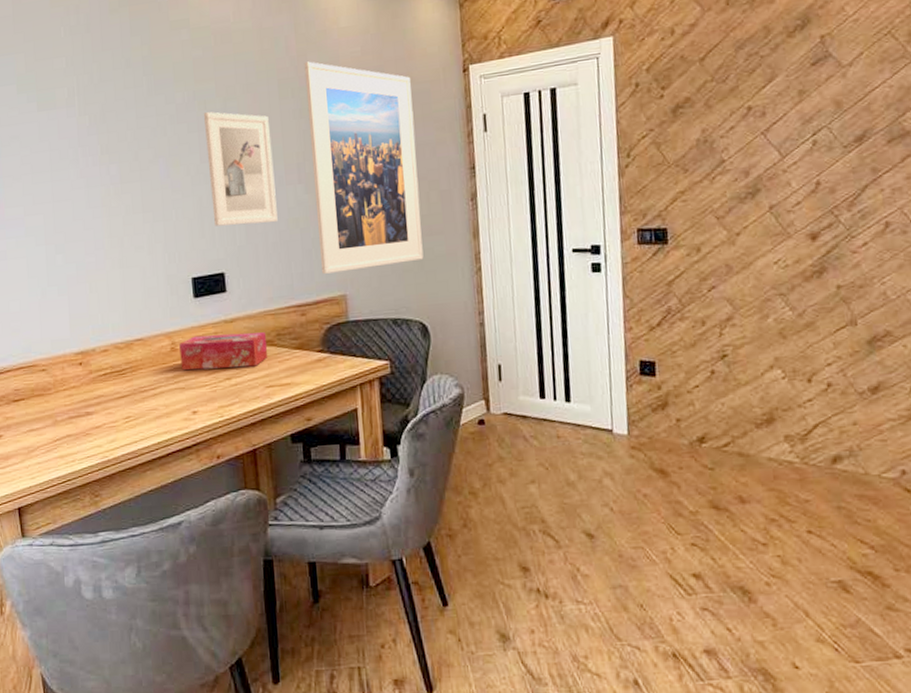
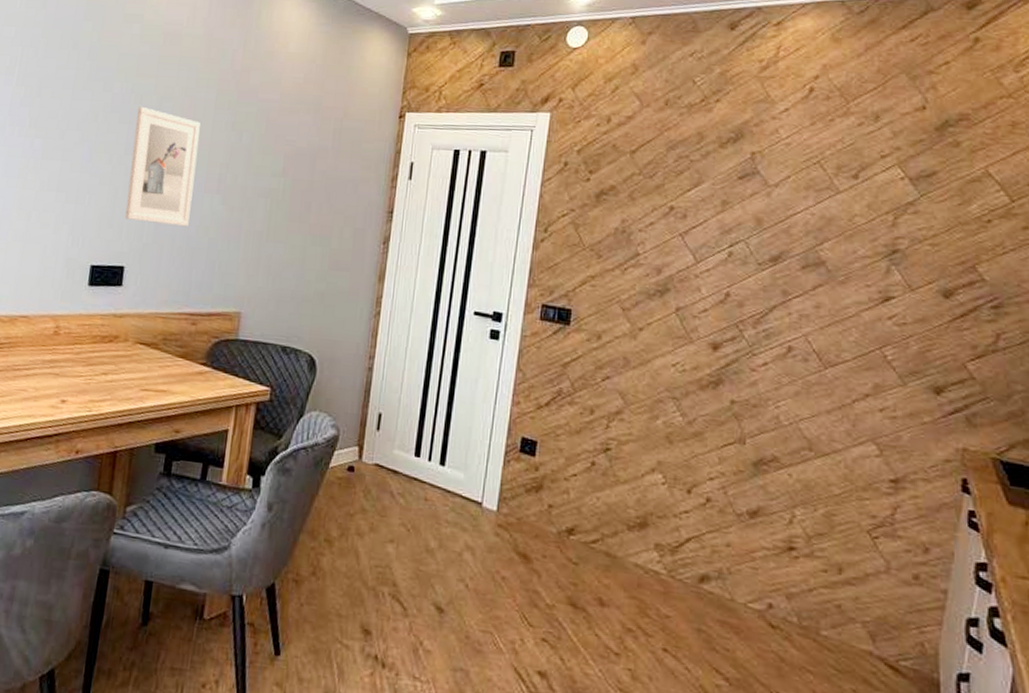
tissue box: present [179,332,268,371] -> none [59,324,152,367]
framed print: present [304,61,424,274] -> none [222,78,346,293]

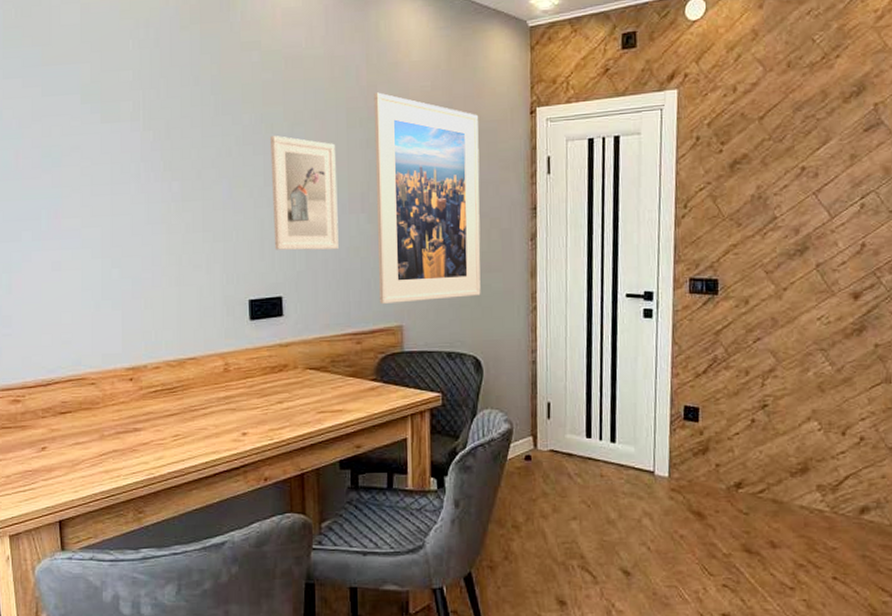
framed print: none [222,78,346,293] -> present [373,92,481,304]

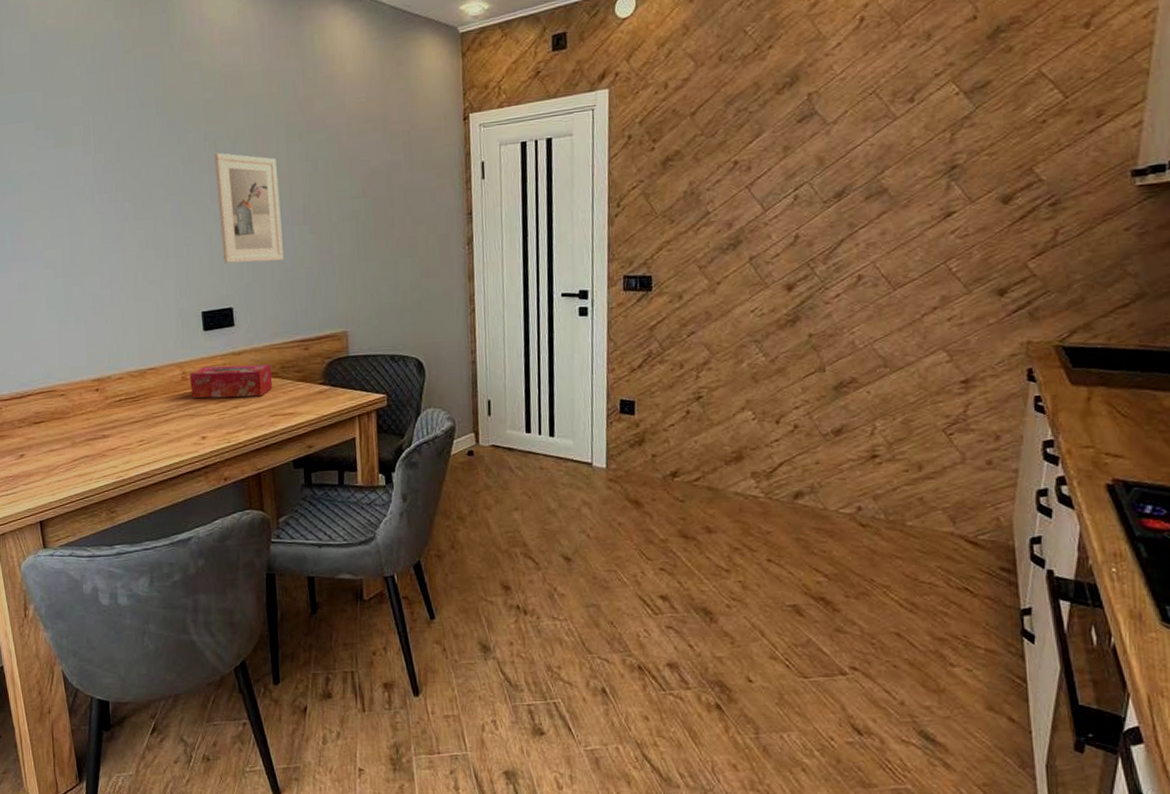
tissue box: none [233,357,322,392] -> present [190,364,273,399]
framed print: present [373,92,481,304] -> none [311,106,421,311]

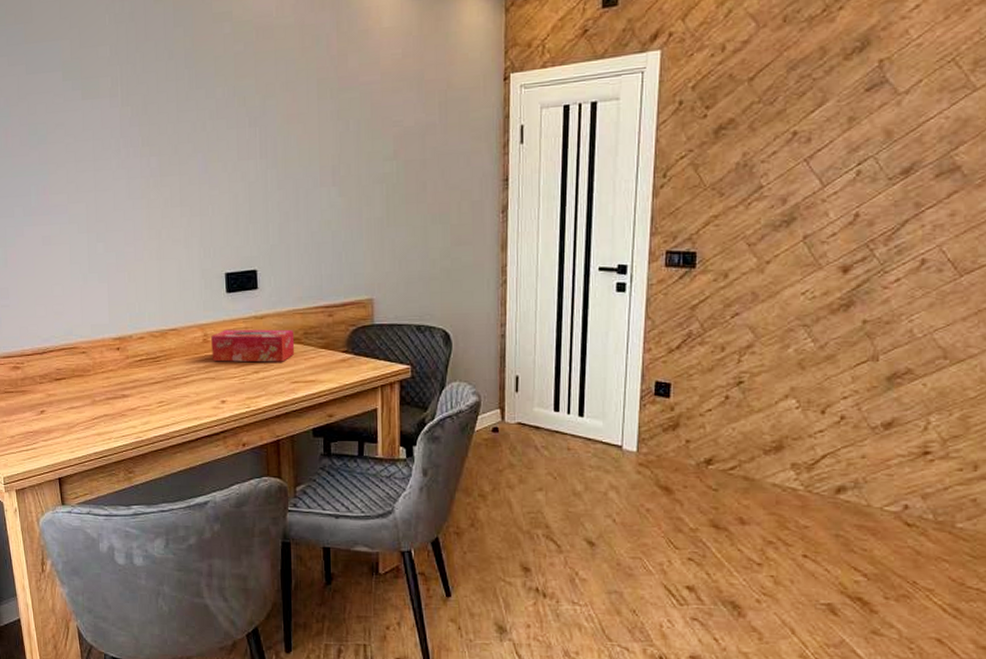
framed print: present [214,153,284,264] -> none [243,109,310,224]

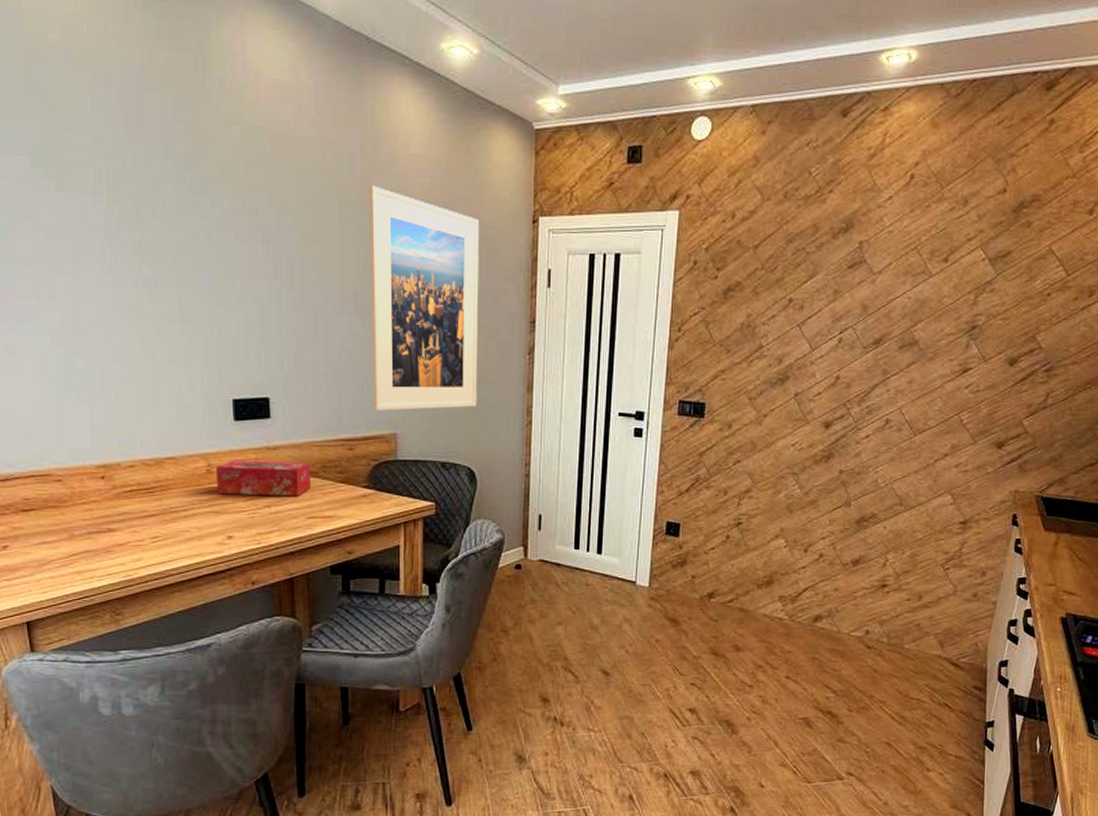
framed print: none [344,61,451,277] -> present [368,185,479,411]

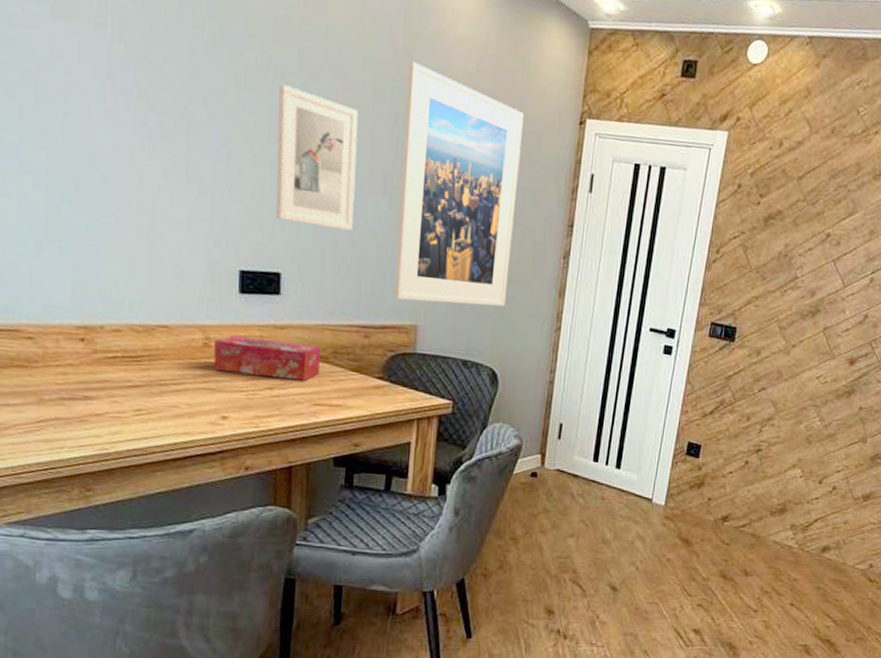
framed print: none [255,224,330,352] -> present [275,84,358,232]

